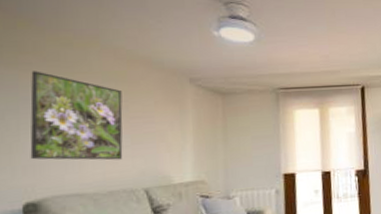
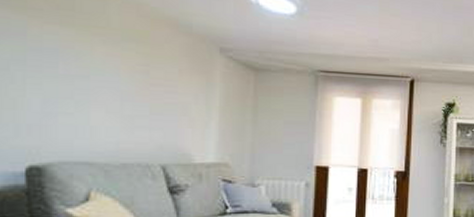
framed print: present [30,71,123,160] -> none [36,19,143,130]

